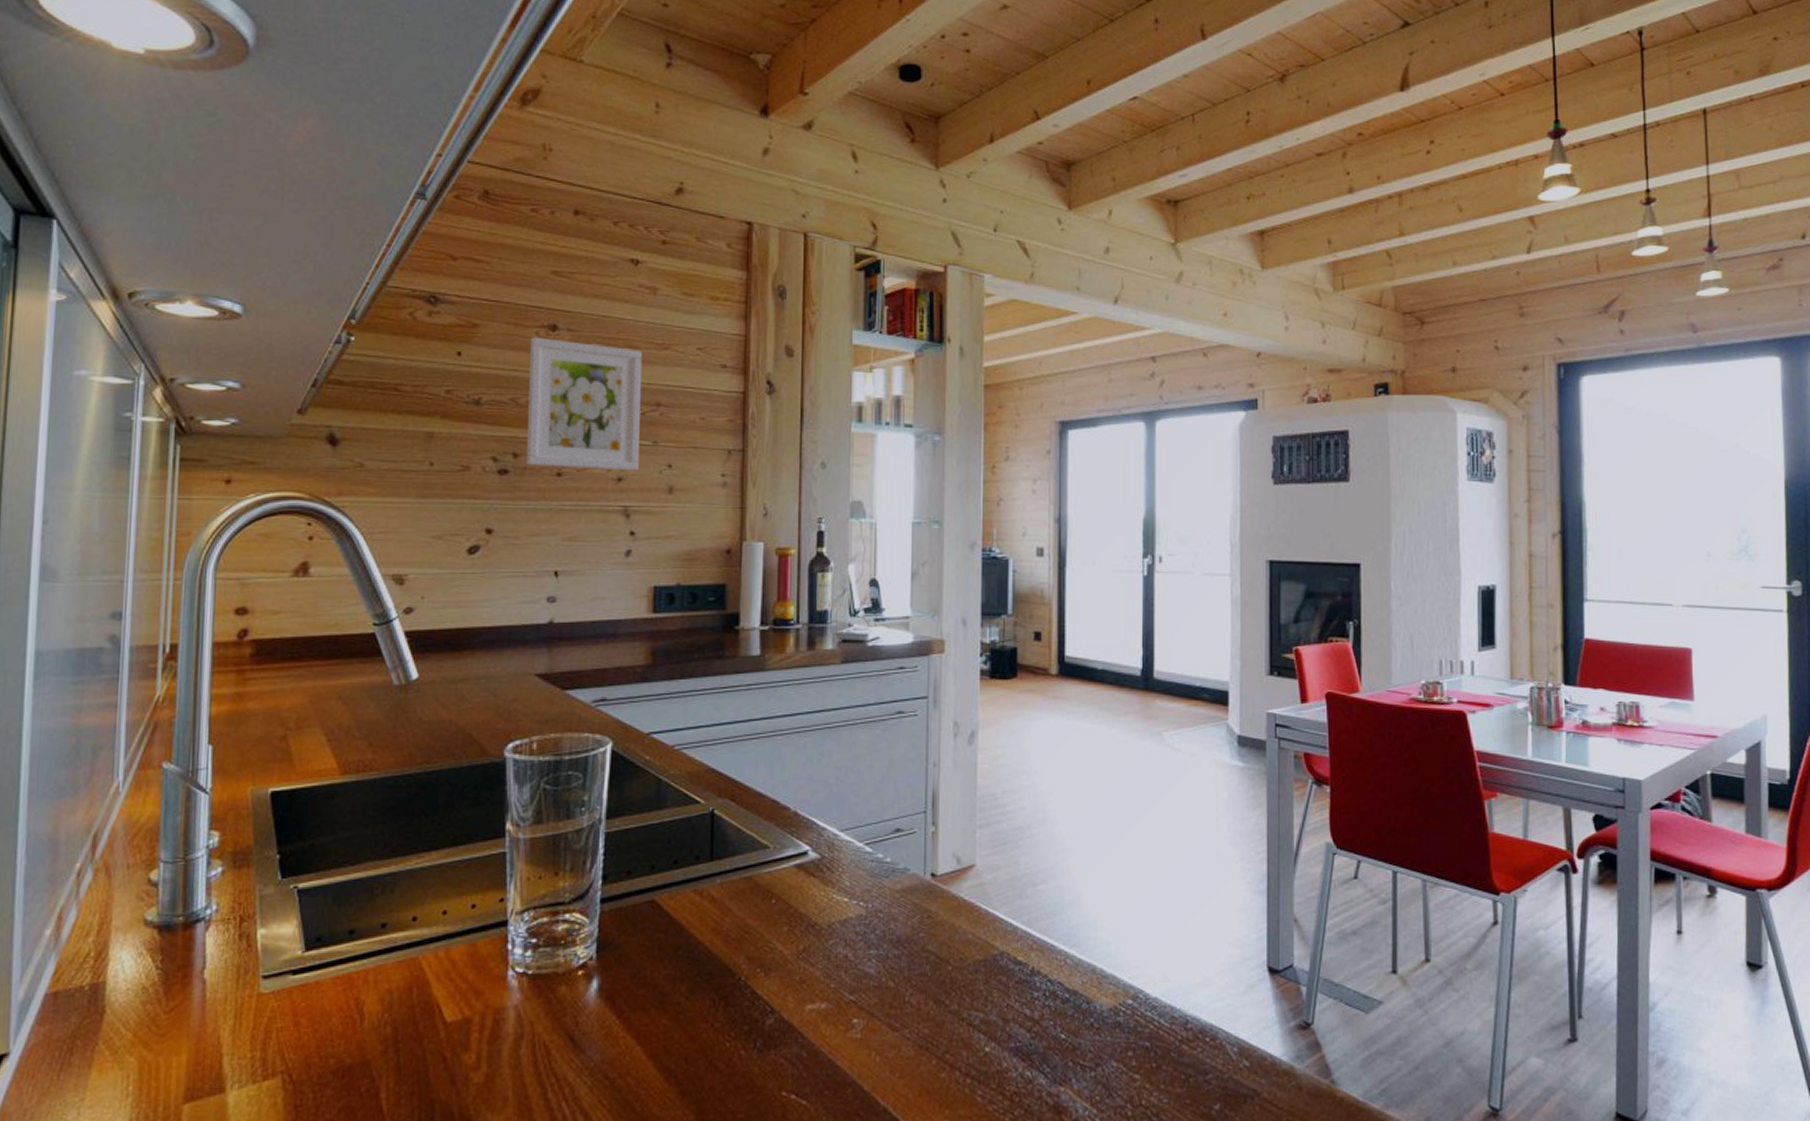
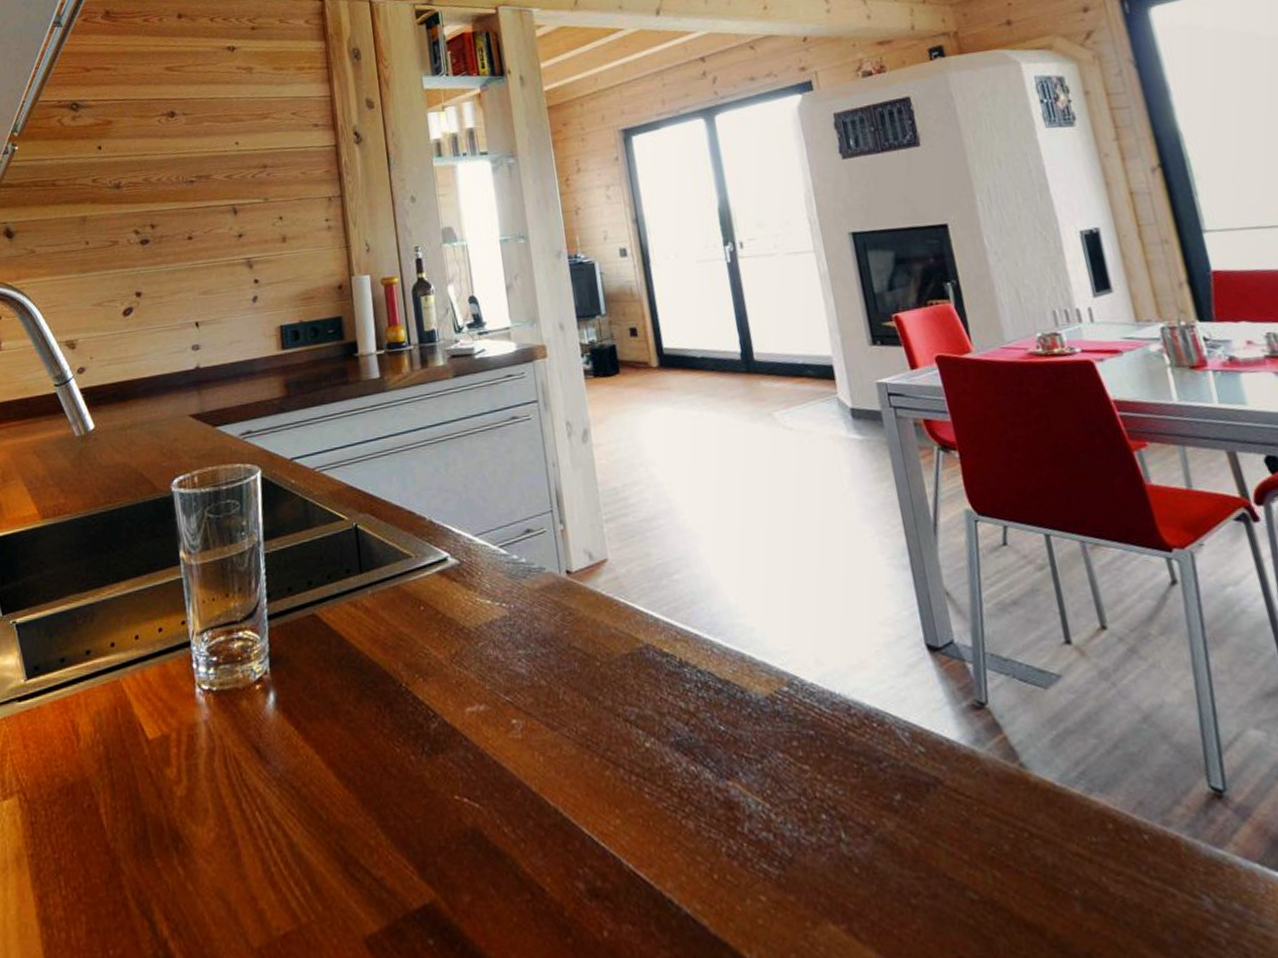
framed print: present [526,337,642,471] -> none [154,122,255,233]

